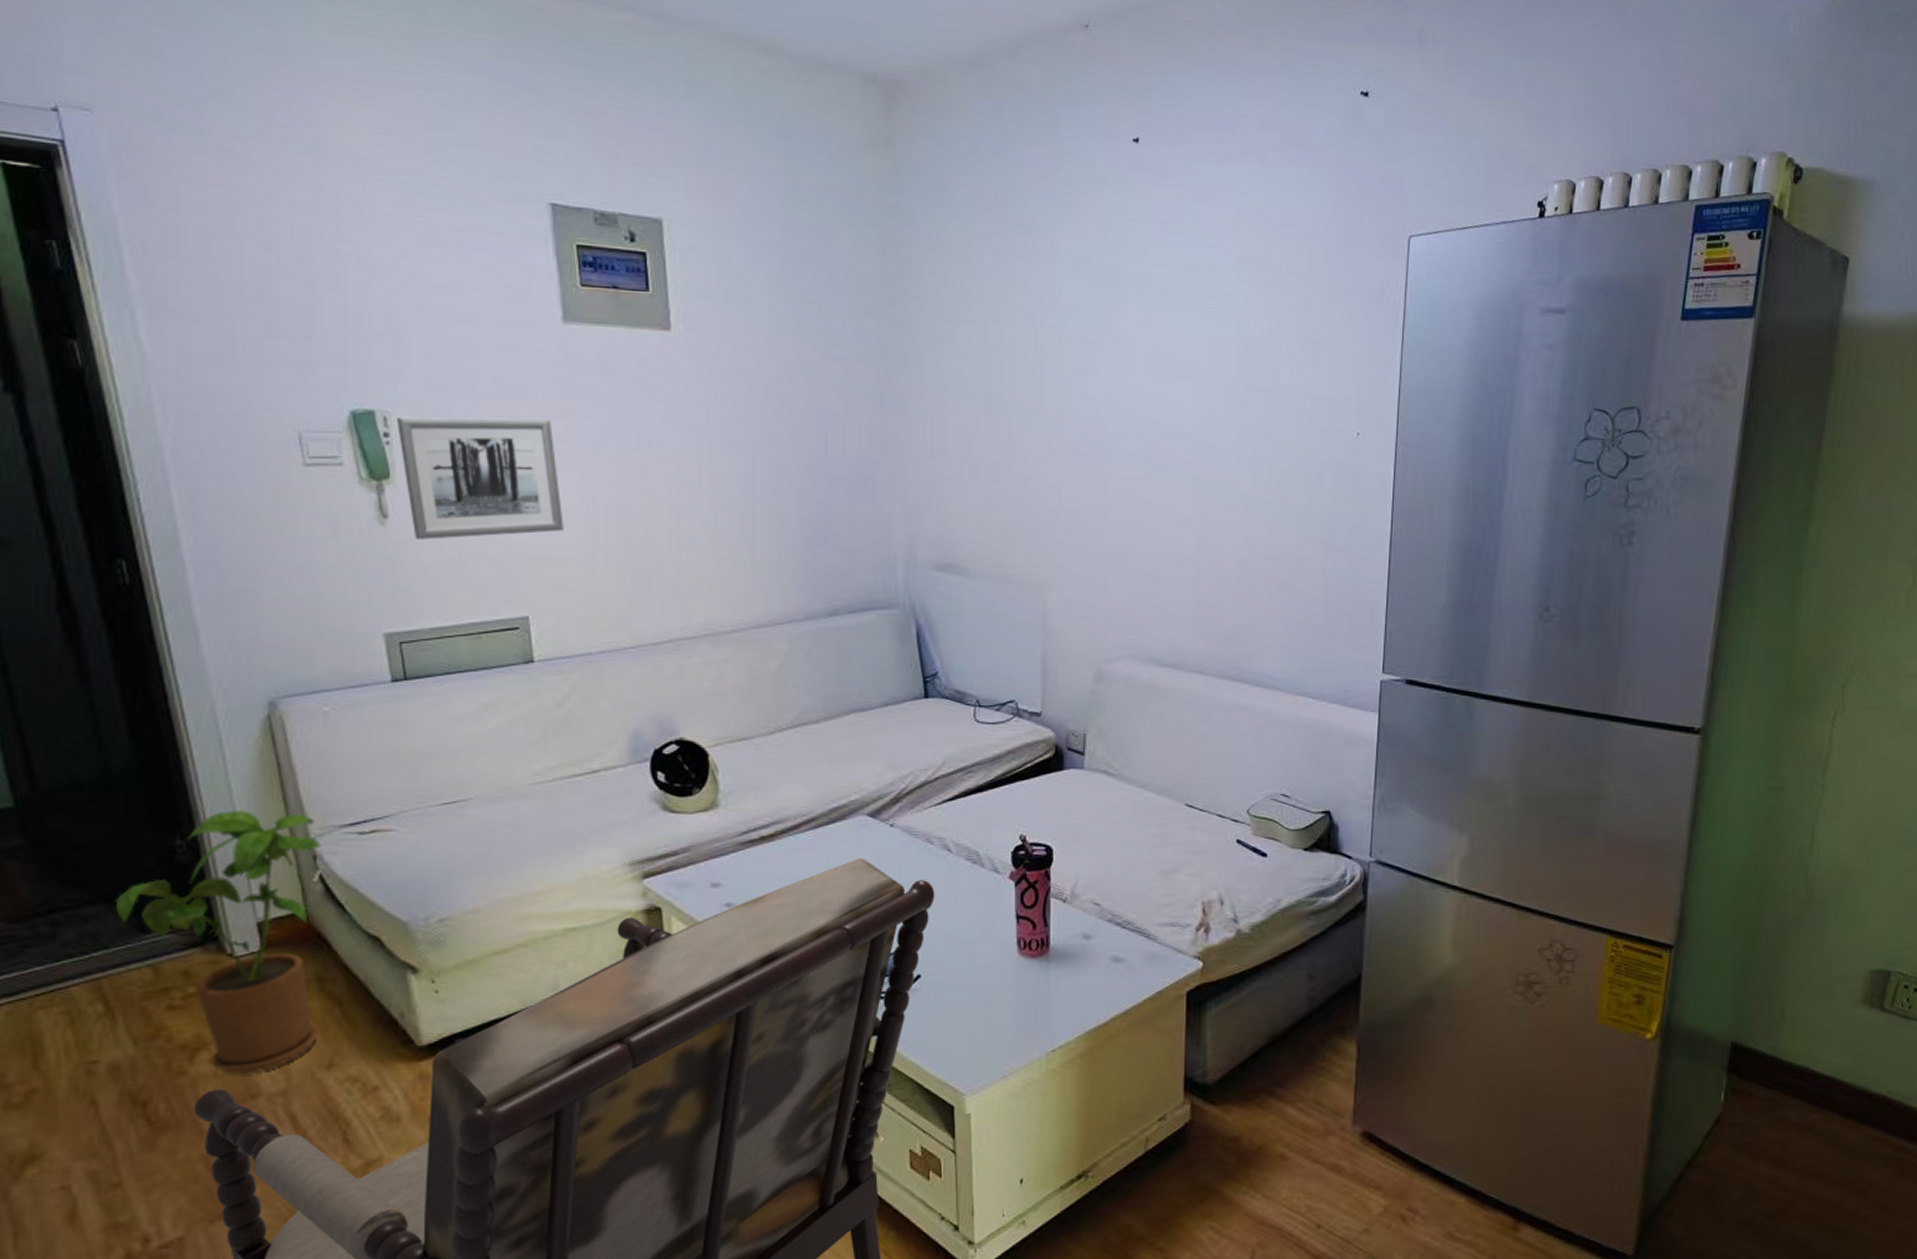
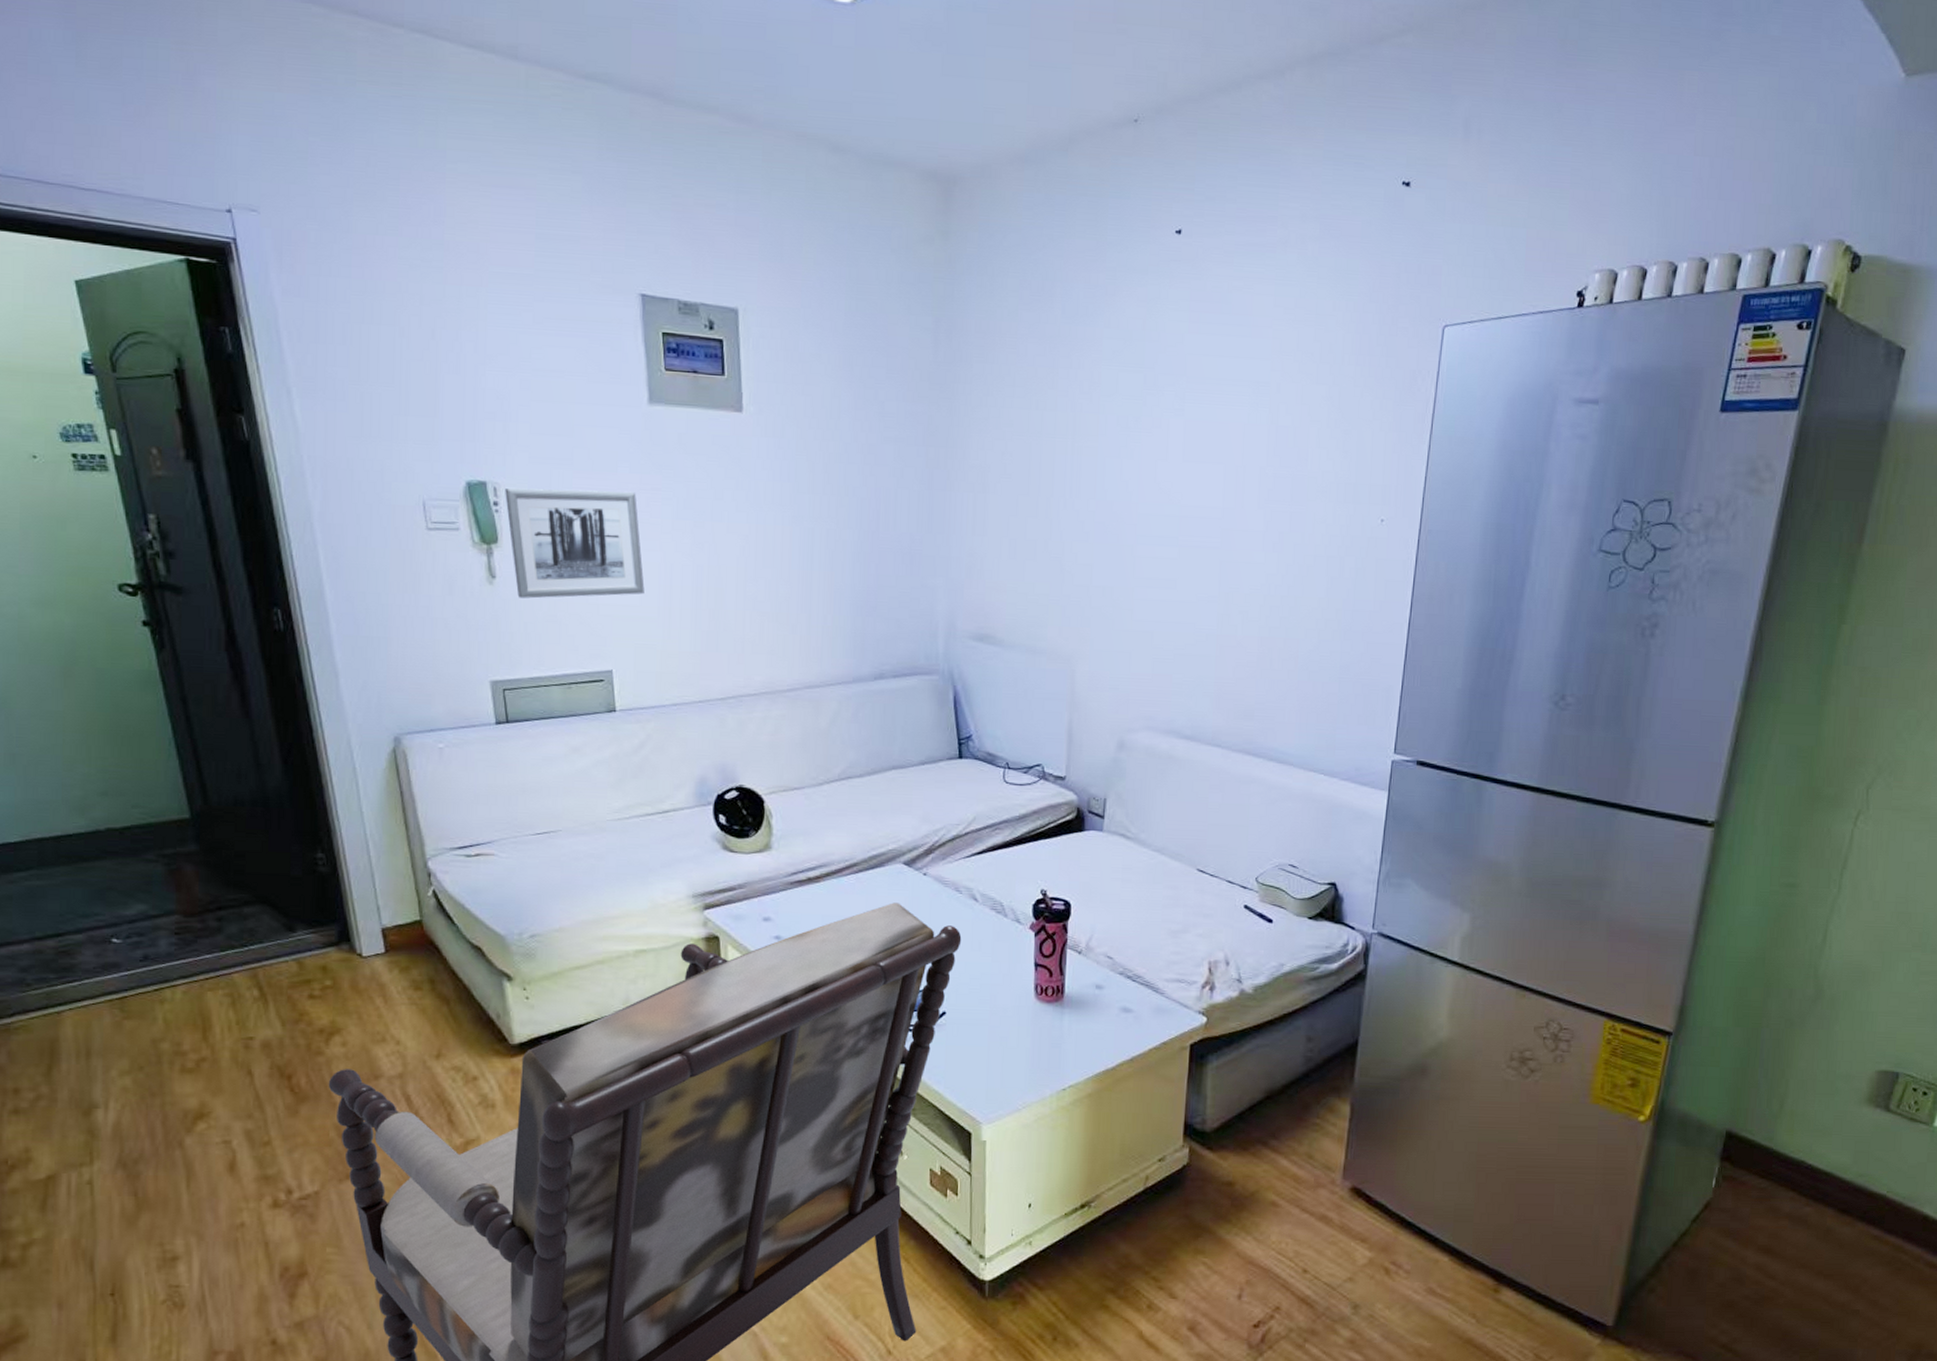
house plant: present [115,809,321,1076] -> none [268,829,435,1059]

